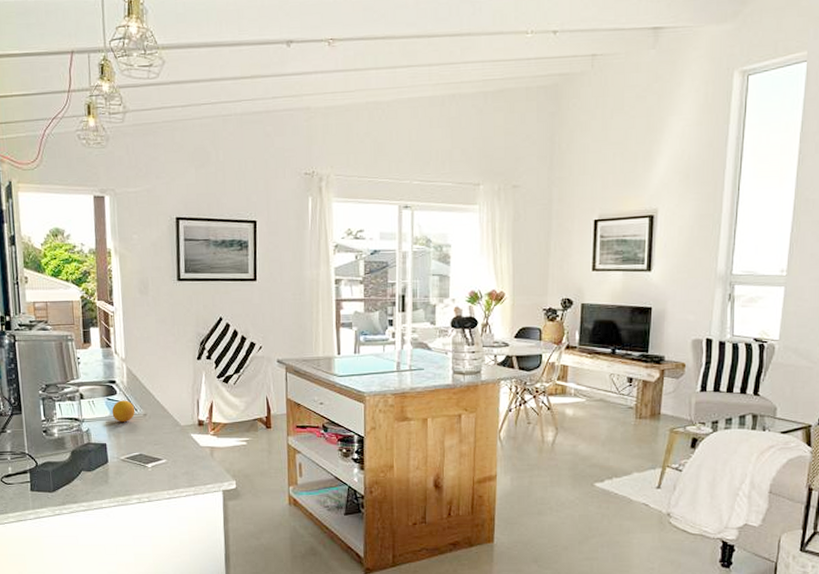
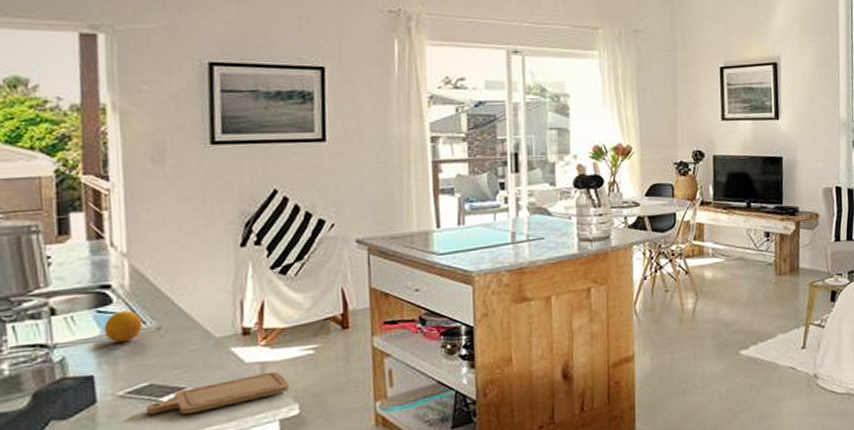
chopping board: none [138,454,230,479] -> present [147,371,290,415]

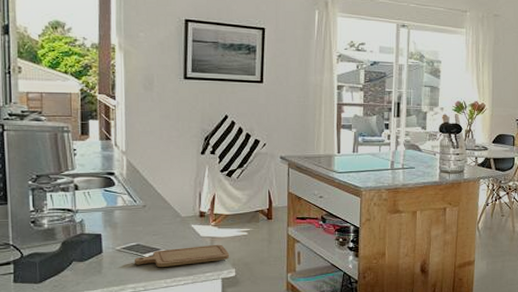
fruit: present [104,310,143,343] -> none [109,192,134,214]

